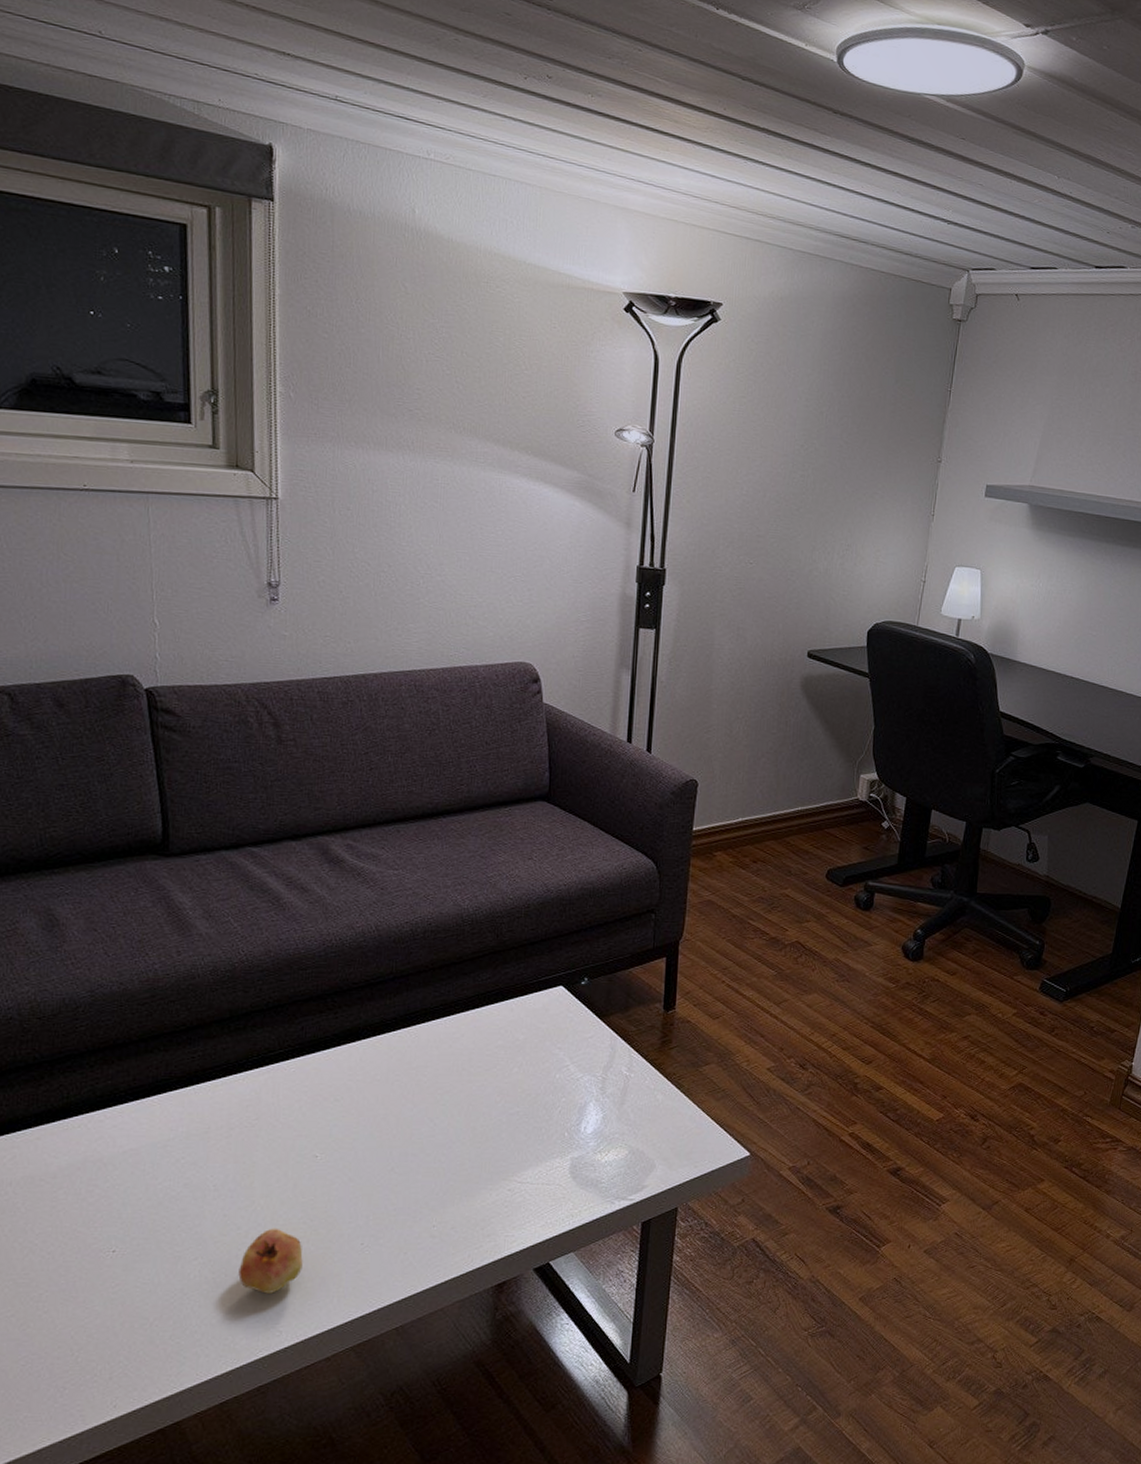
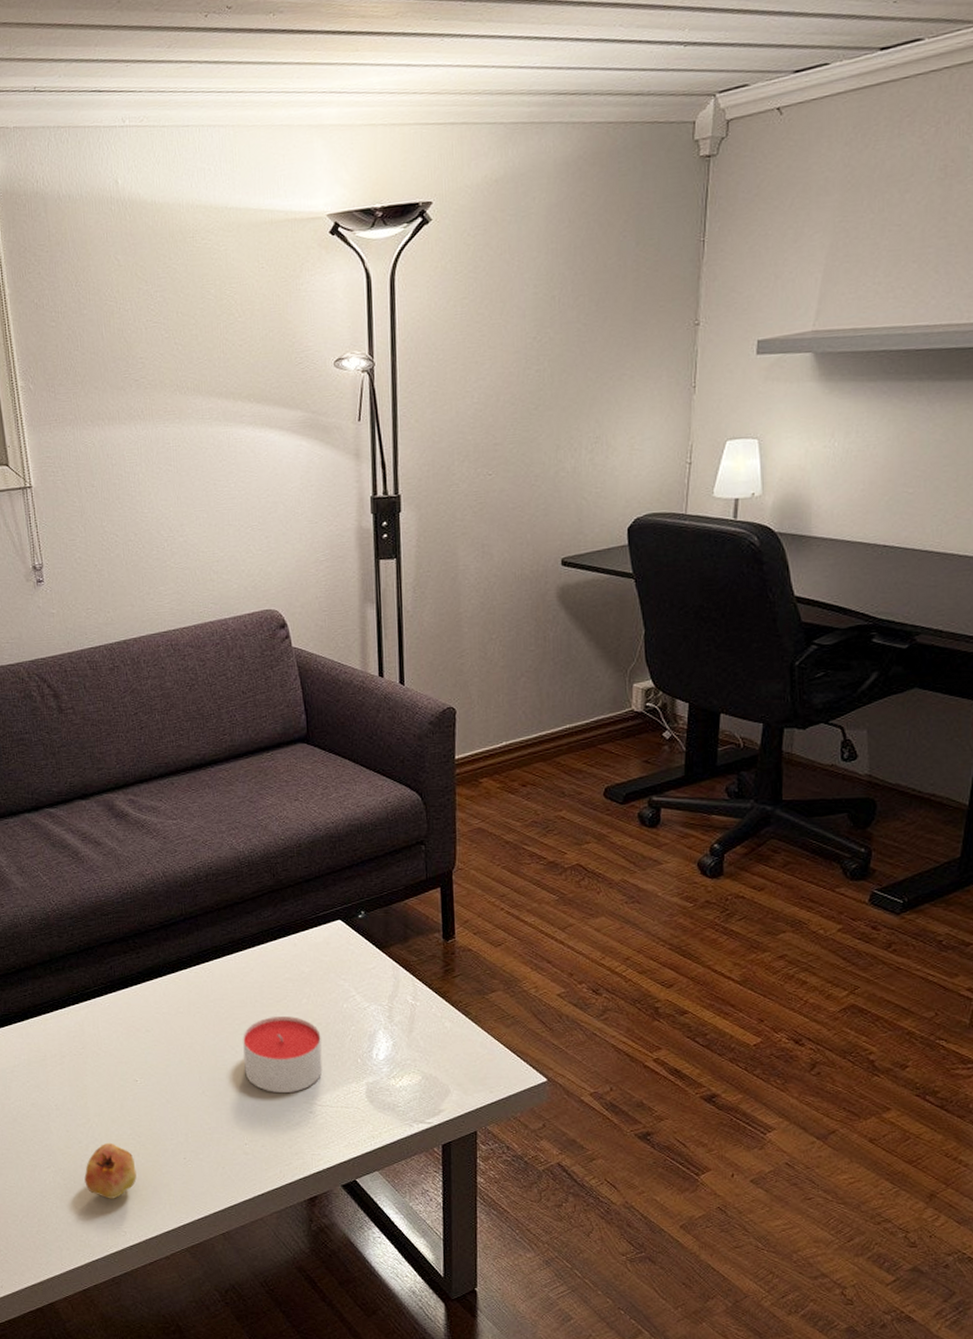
candle: none [442,1086,529,1169] -> present [243,1017,323,1092]

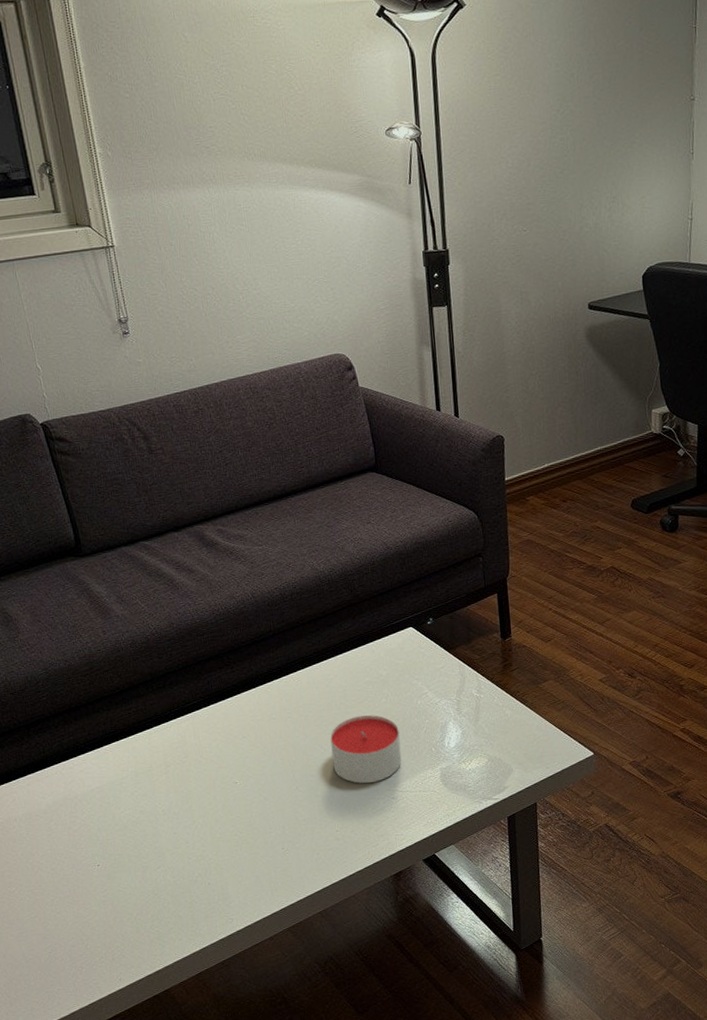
fruit: present [84,1142,137,1199] -> none [192,840,240,891]

